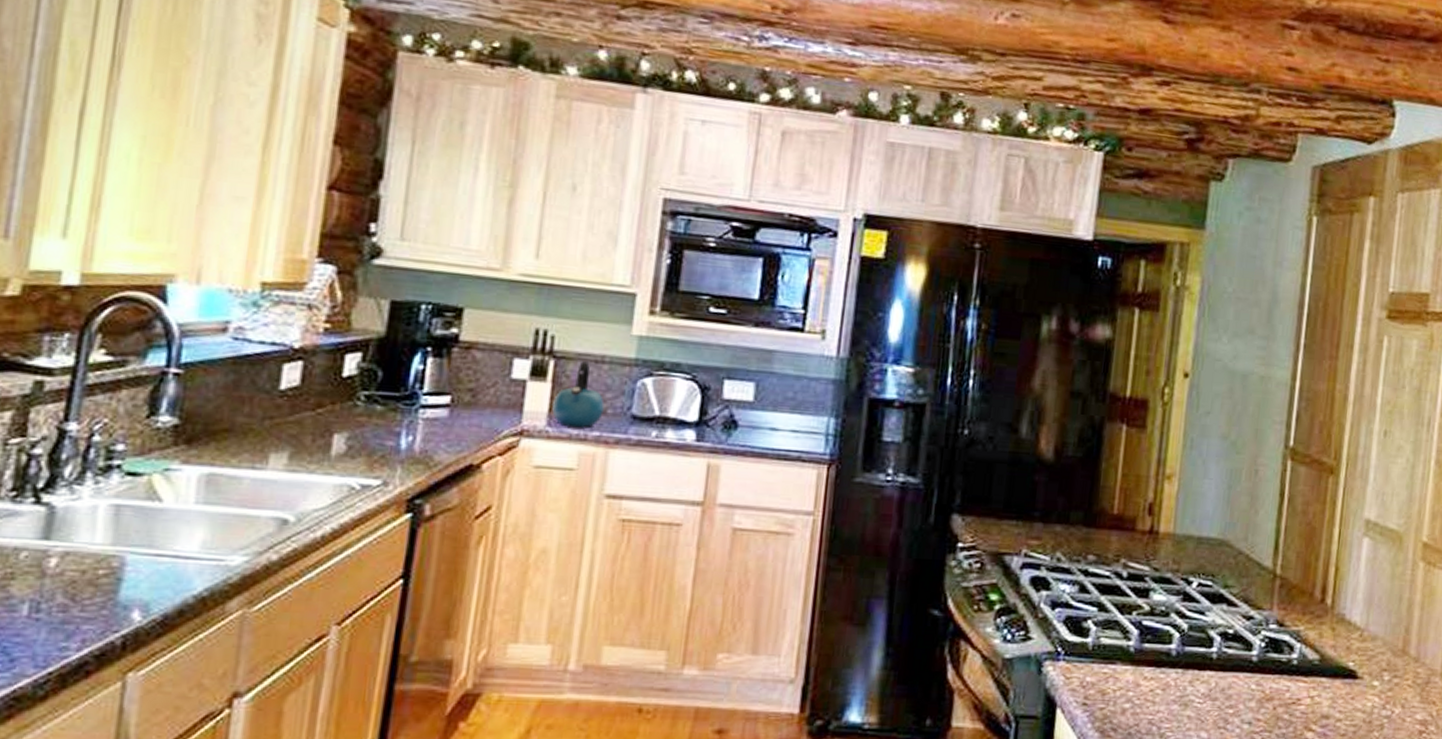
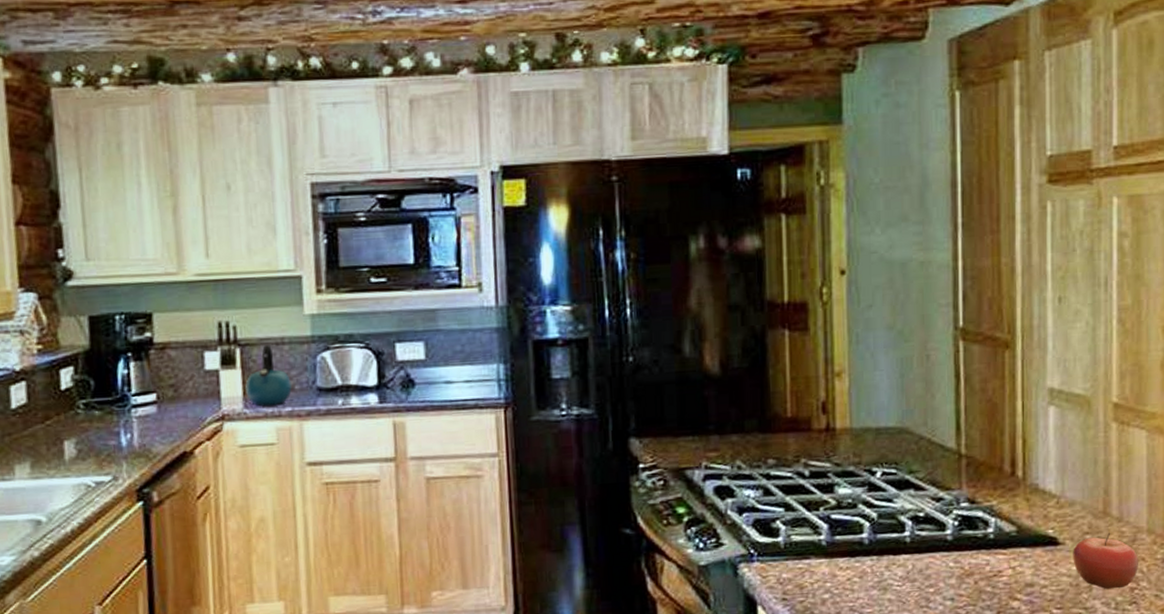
fruit: none [1368,671,1430,730] -> present [1073,532,1138,590]

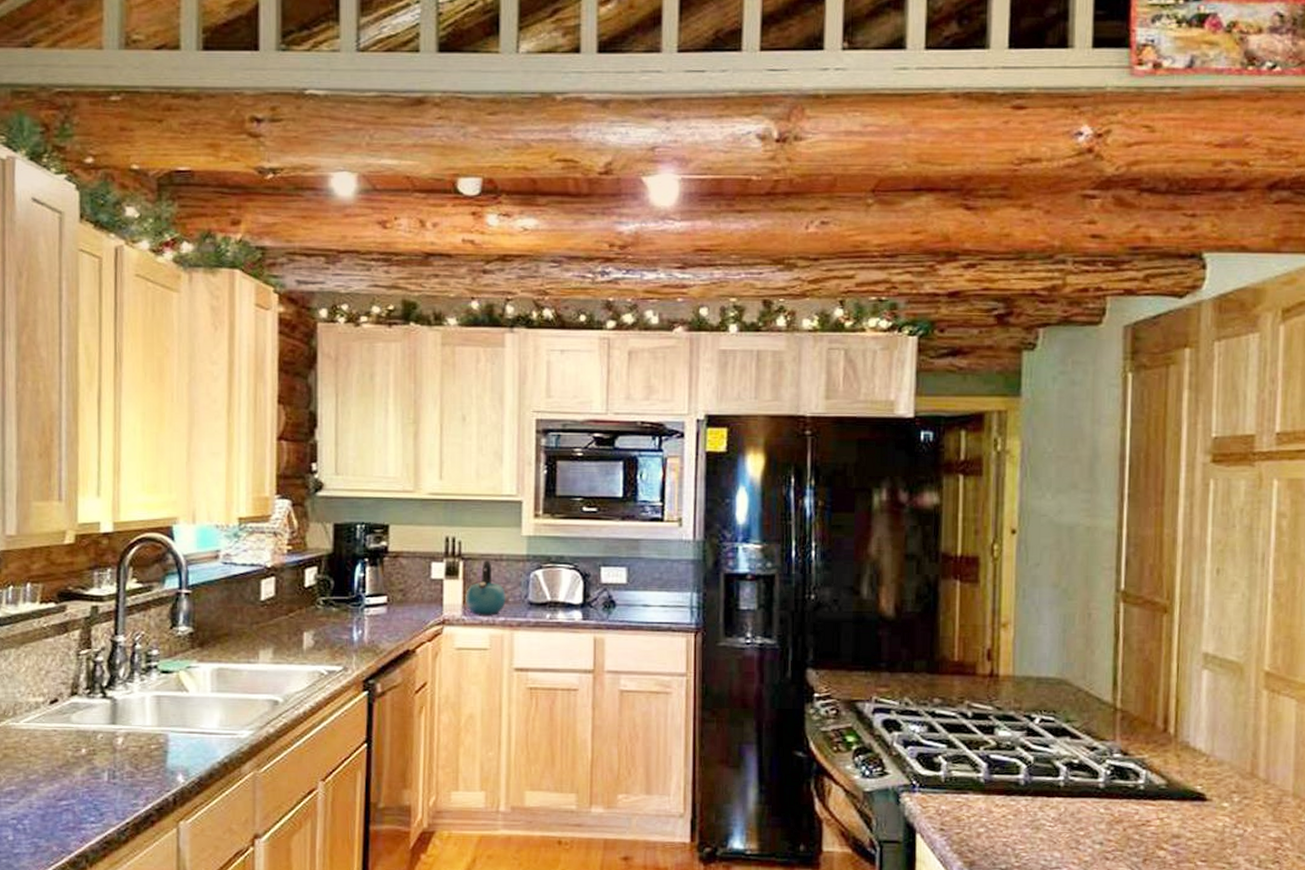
fruit: present [1073,532,1138,590] -> none [1219,793,1283,847]

